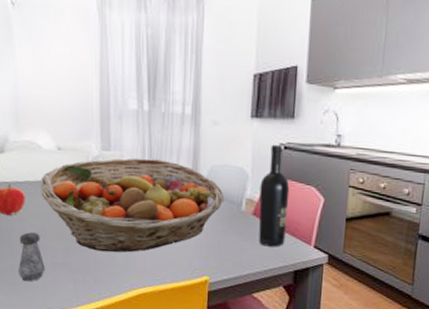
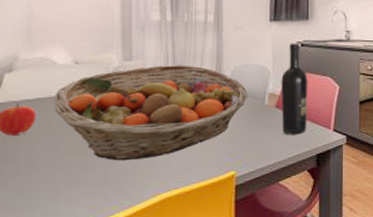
salt shaker: present [18,232,45,282] -> none [25,150,57,204]

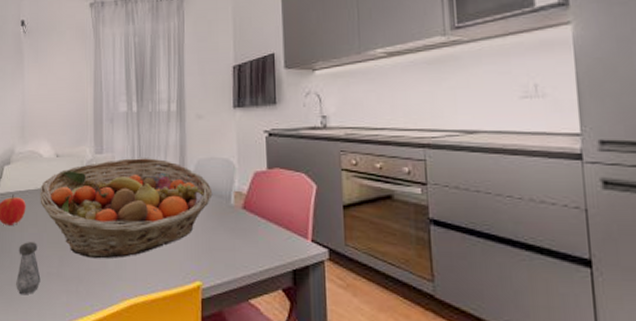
salt shaker: none [25,150,57,204] -> present [16,242,41,295]
wine bottle: present [281,43,308,135] -> none [248,132,279,244]

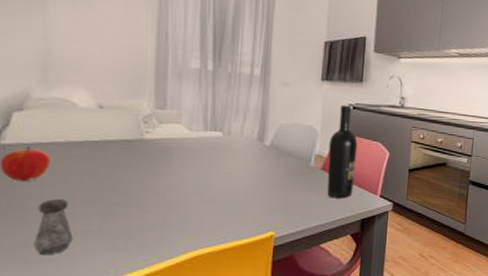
fruit basket: present [40,158,213,259] -> none [73,116,293,215]
wine bottle: none [248,132,279,244] -> present [327,105,358,199]

